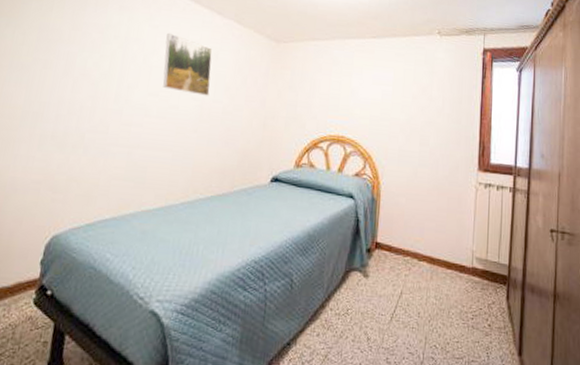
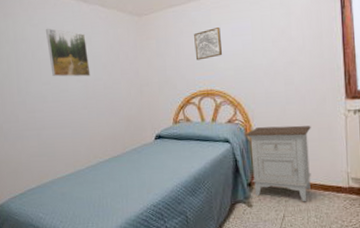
wall art: none [331,71,362,103] -> present [194,27,223,60]
nightstand: none [371,186,441,279] -> present [245,125,311,202]

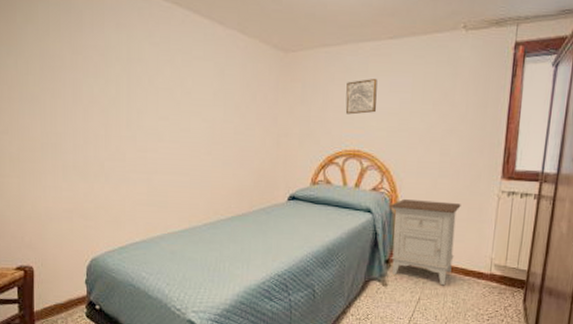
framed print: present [46,28,91,77] -> none [169,50,220,117]

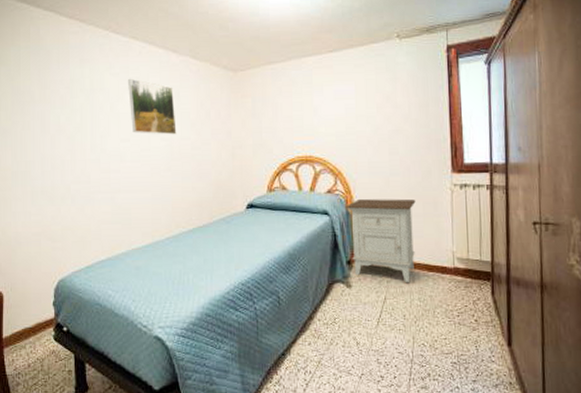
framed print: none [169,50,220,117] -> present [128,78,177,135]
wall art: present [345,79,378,115] -> none [294,89,324,123]

